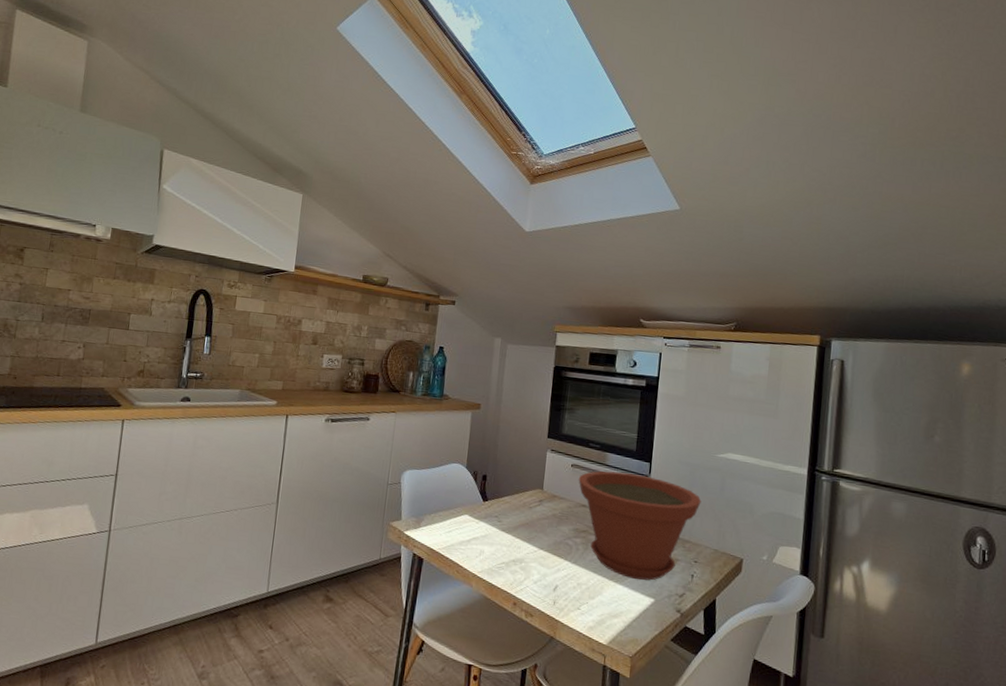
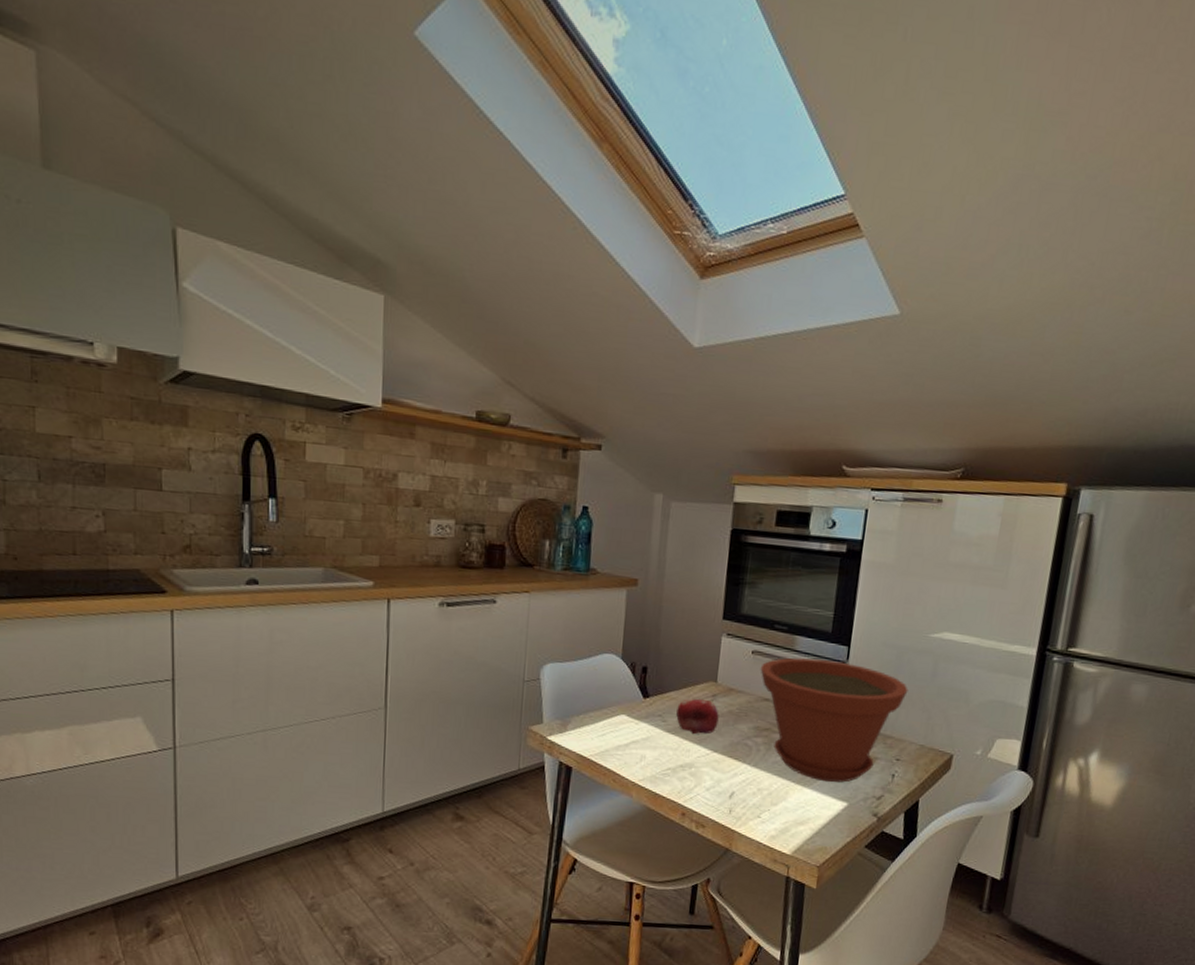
fruit: none [509,503,545,534] -> present [676,698,719,735]

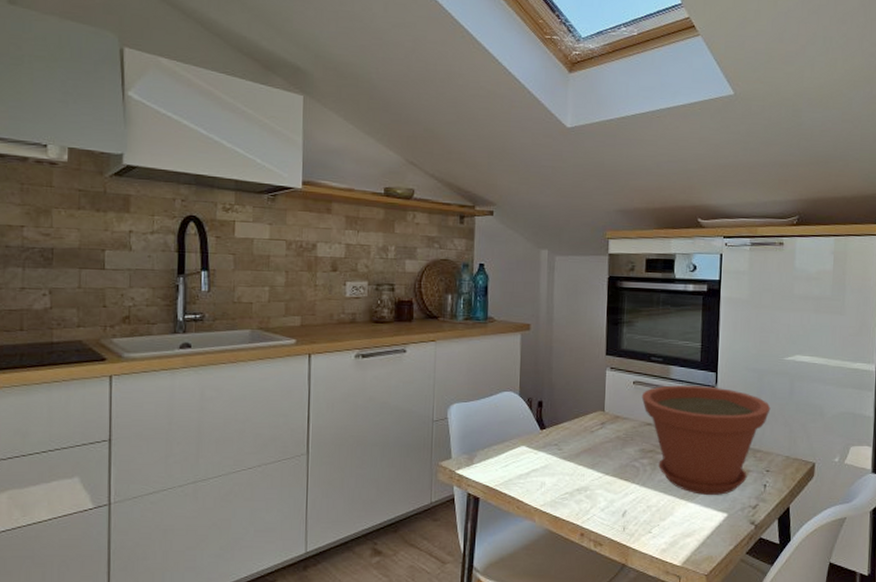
fruit: present [676,698,719,735] -> none [570,427,608,460]

